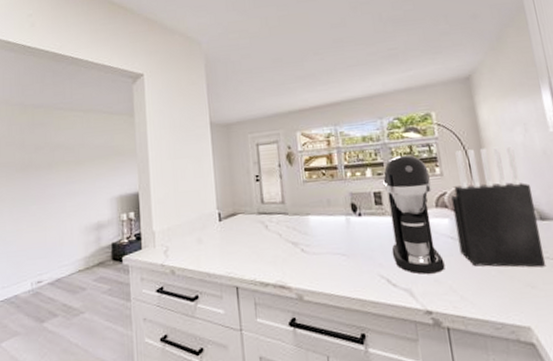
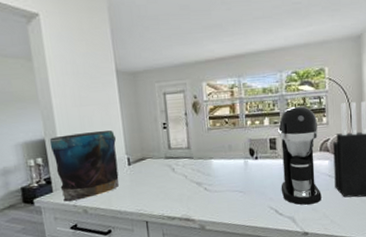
vase: none [143,183,209,260] -> present [49,130,119,202]

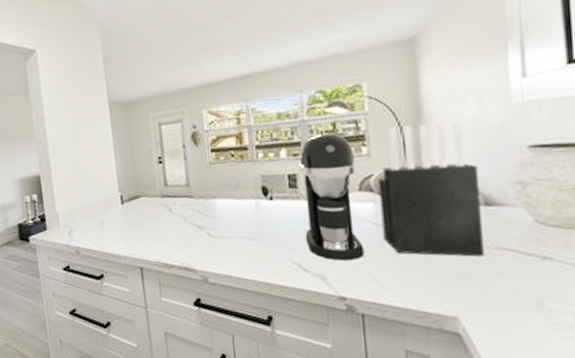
vase: present [49,130,119,202] -> none [44,166,112,241]

